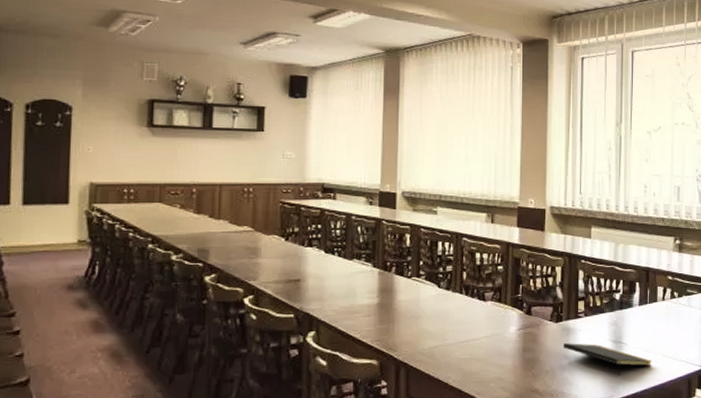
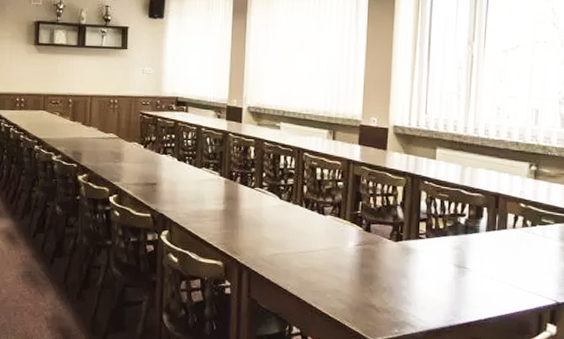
notepad: present [562,343,652,376] -> none [401,263,499,301]

